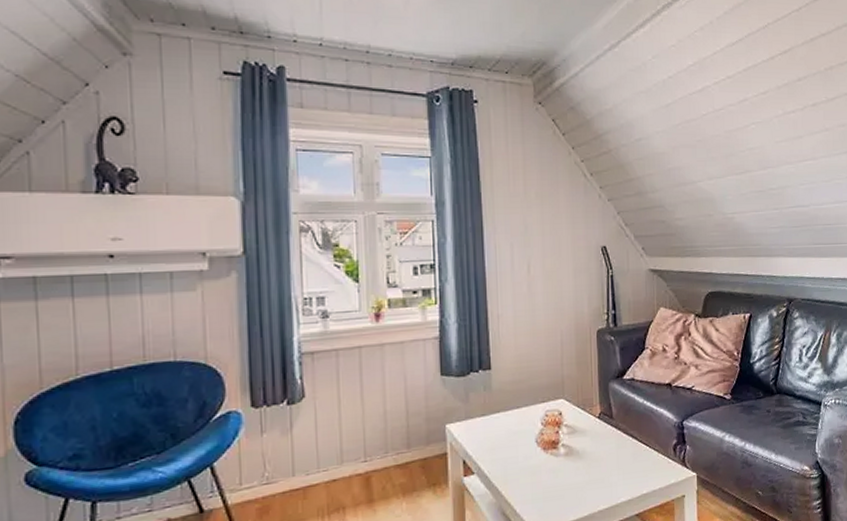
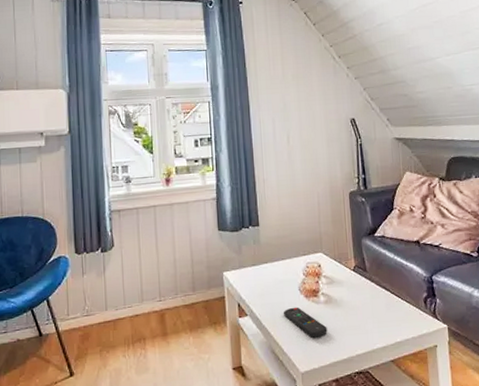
remote control: none [517,461,567,495] -> present [284,307,328,338]

